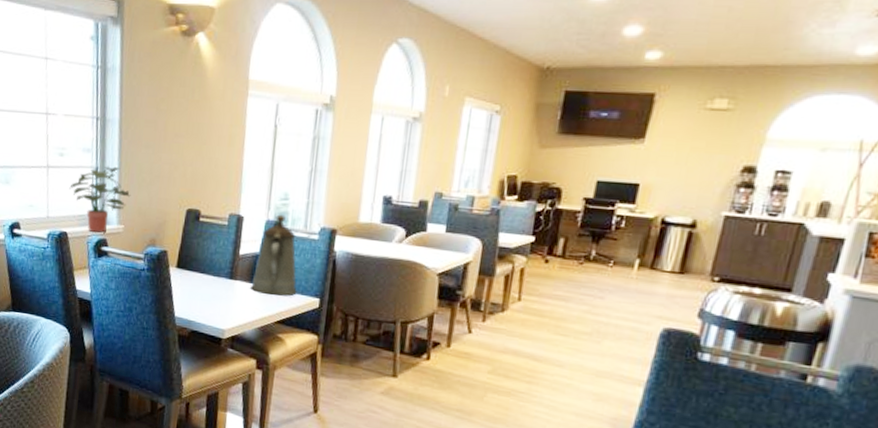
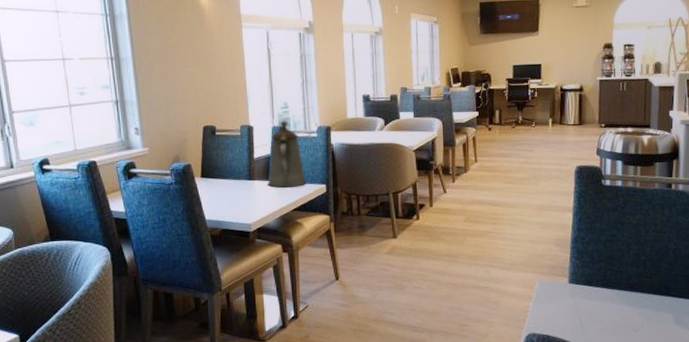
potted plant: present [69,166,131,233] -> none [93,98,152,157]

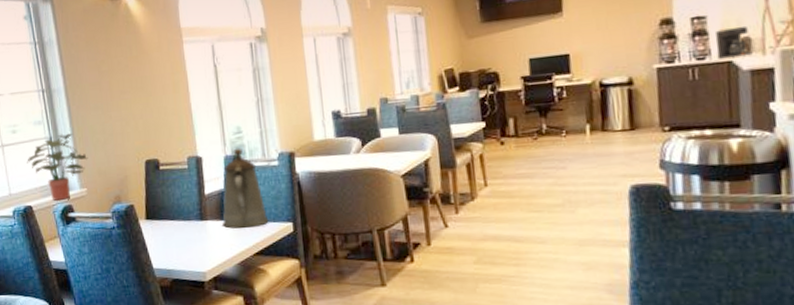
potted plant: none [93,98,152,157] -> present [27,133,88,201]
coffee maker: none [638,54,662,77] -> present [715,26,753,59]

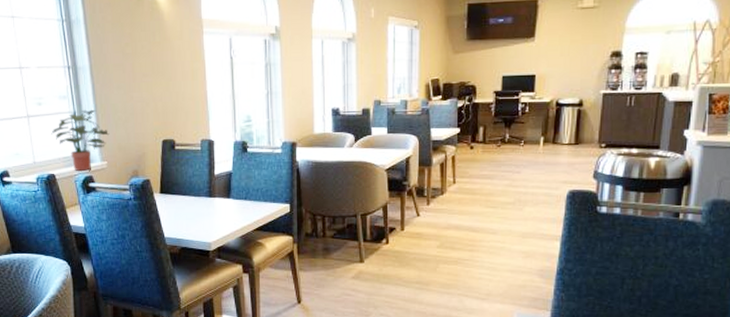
coffee pot: present [223,147,269,230] -> none [229,135,269,207]
coffee maker: present [715,26,753,59] -> none [651,63,679,90]

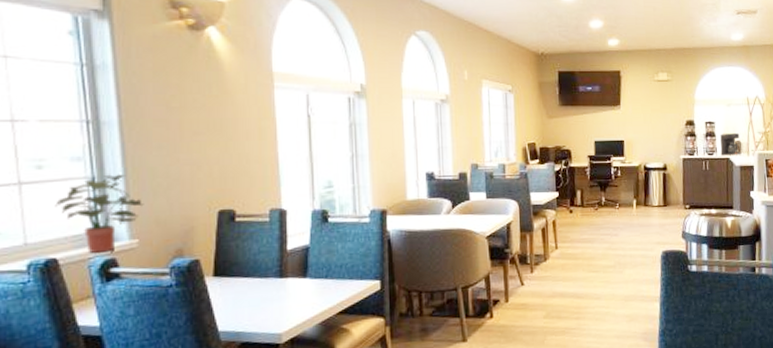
coffee maker: none [651,63,679,90] -> present [720,132,742,156]

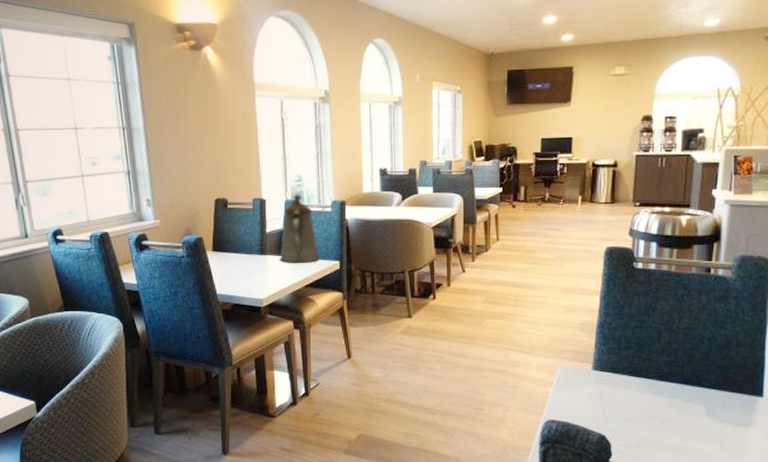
potted plant: present [55,174,144,253] -> none [105,169,163,229]
coffee pot: none [305,202,356,288] -> present [280,194,320,264]

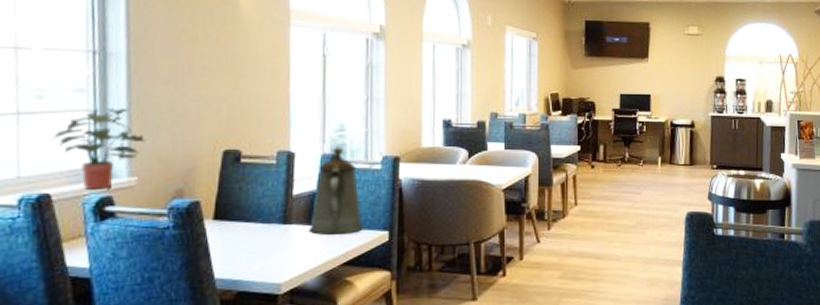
potted plant: none [105,169,163,229] -> present [53,107,146,189]
coffee maker: present [680,127,706,152] -> none [750,91,773,115]

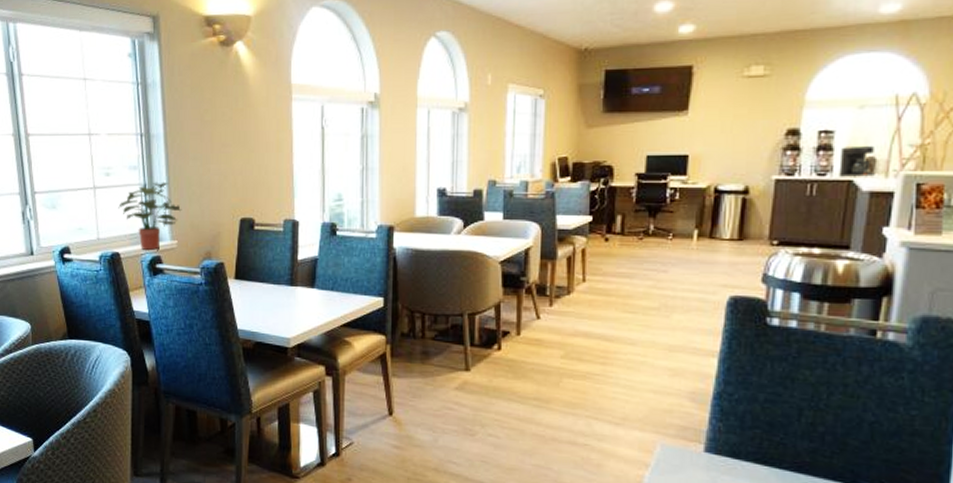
coffee pot: present [309,147,363,236] -> none [313,216,360,299]
coffee maker: none [750,91,773,115] -> present [839,145,875,177]

